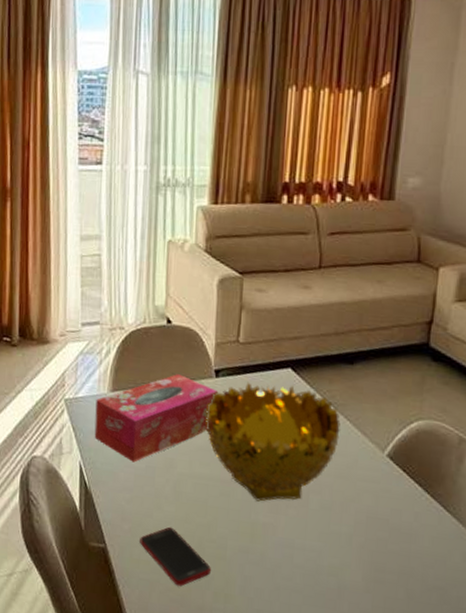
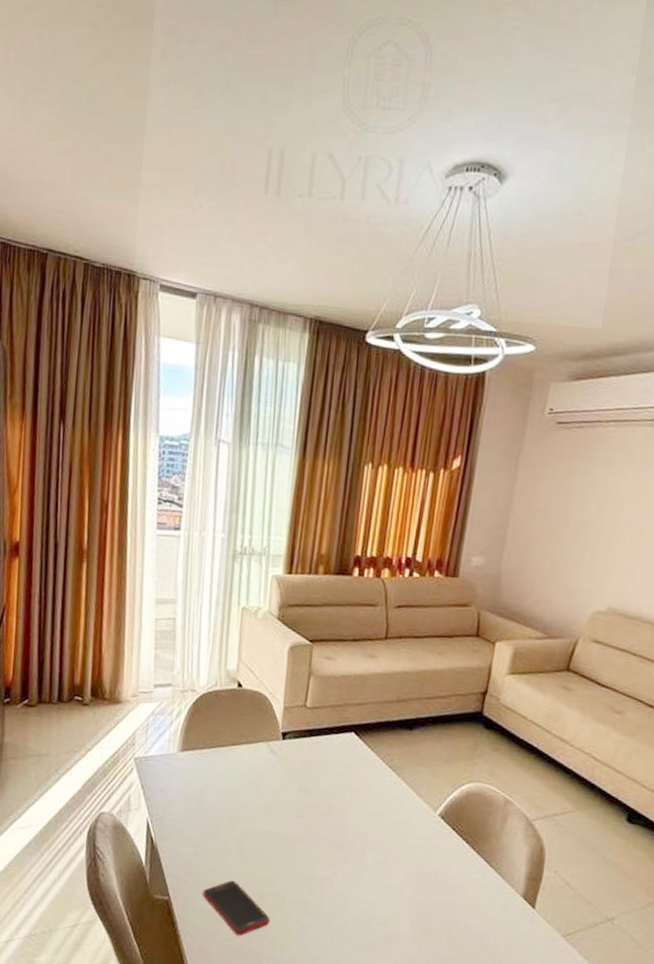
tissue box: present [94,374,219,462] -> none [162,735,285,819]
decorative bowl: present [206,382,341,502] -> none [271,744,398,857]

